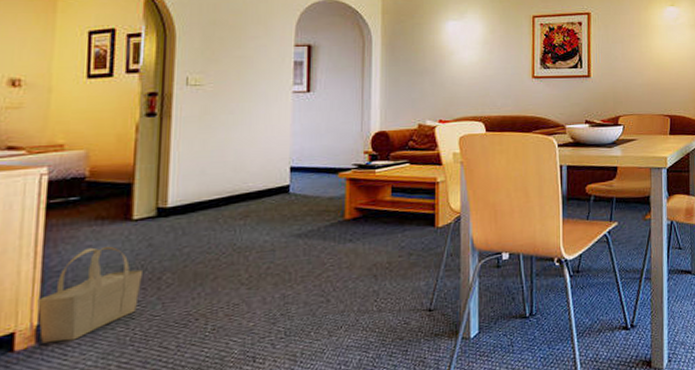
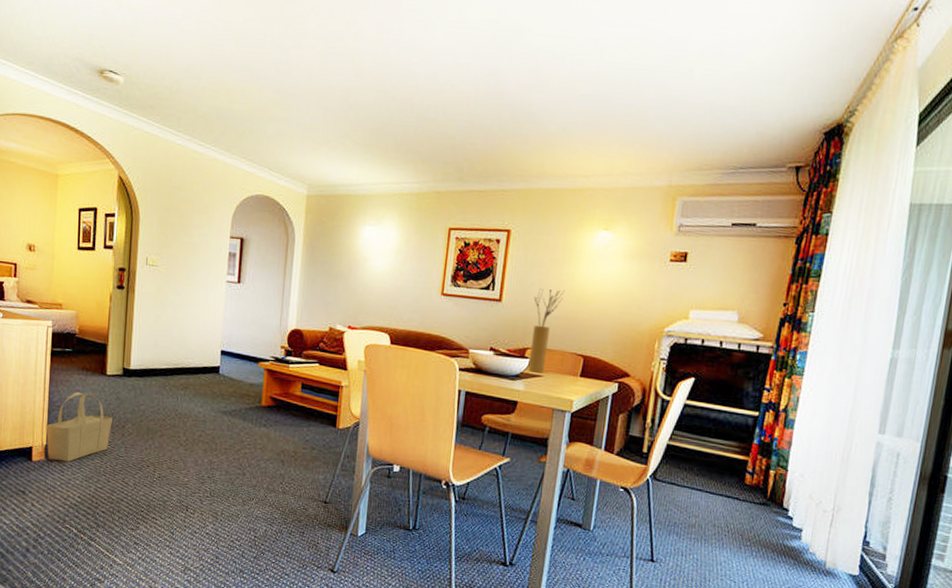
vase: none [619,60,645,137] -> present [528,288,565,373]

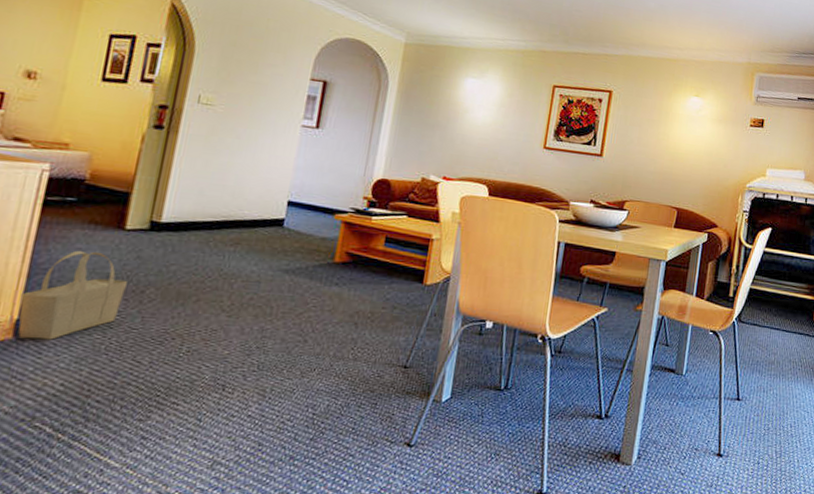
vase: present [528,288,565,373] -> none [626,146,661,225]

